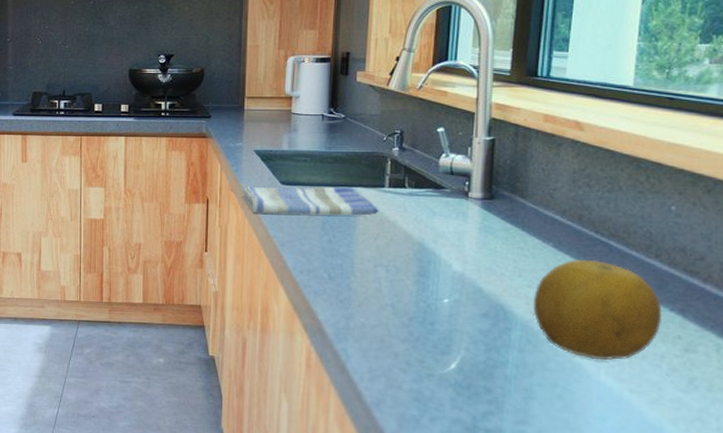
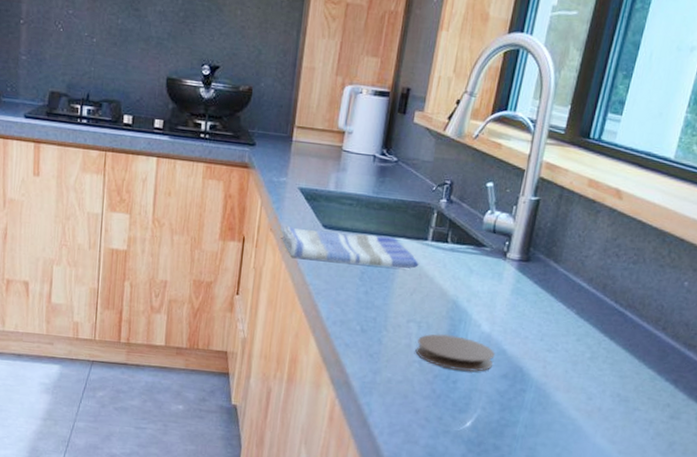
coaster: none [386,275,471,312] -> present [415,333,495,372]
fruit: present [533,260,662,360] -> none [547,327,659,424]

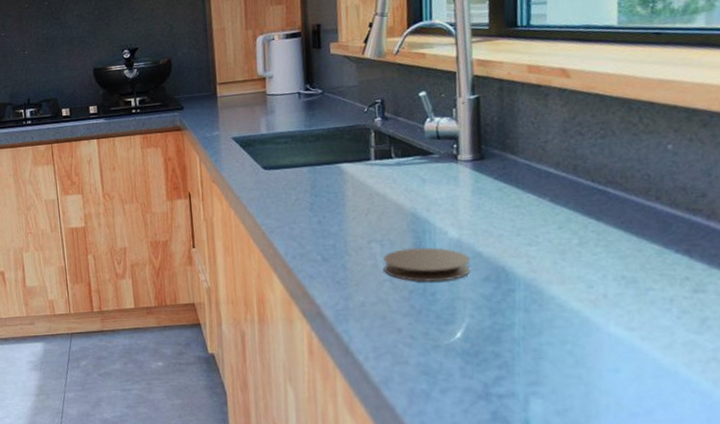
dish towel: present [280,225,419,269] -> none [222,164,367,203]

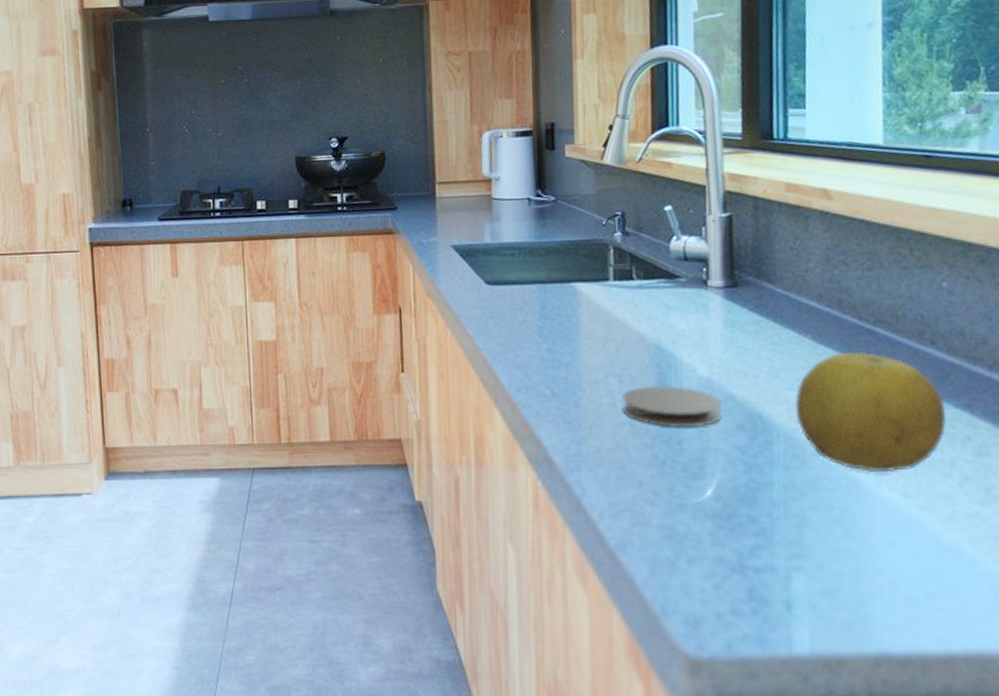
fruit: none [534,210,668,311] -> present [795,352,946,472]

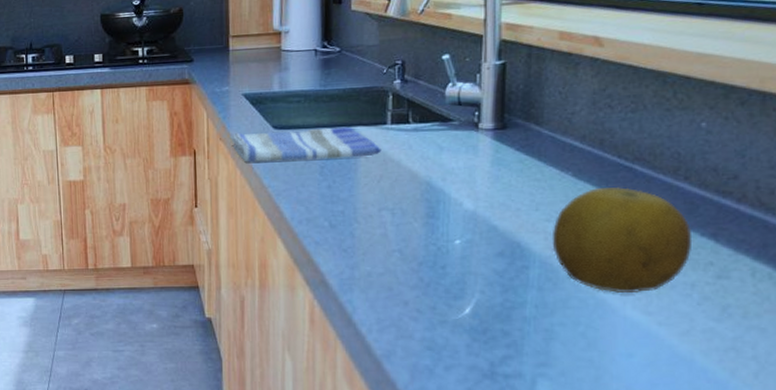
dish towel: none [439,282,605,322] -> present [230,126,382,162]
coaster: present [622,385,723,427] -> none [393,217,485,254]

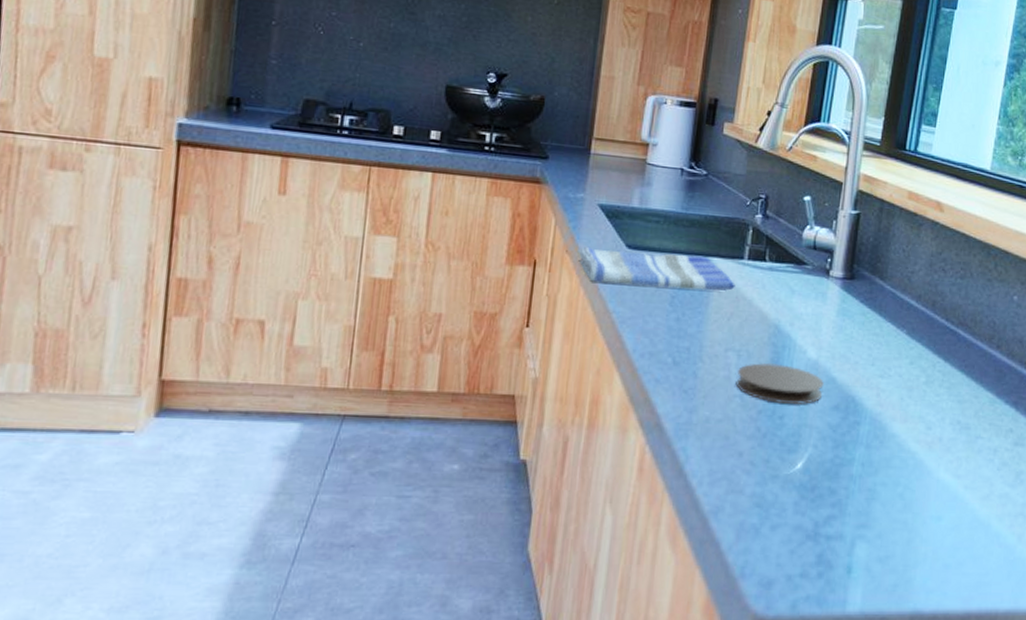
coaster: none [393,217,485,254] -> present [736,362,824,404]
fruit: present [552,187,693,293] -> none [882,348,999,455]

